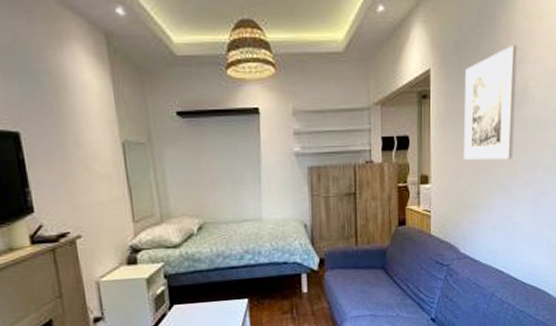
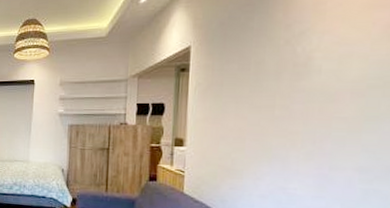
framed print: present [464,45,517,160] -> none [225,19,298,130]

